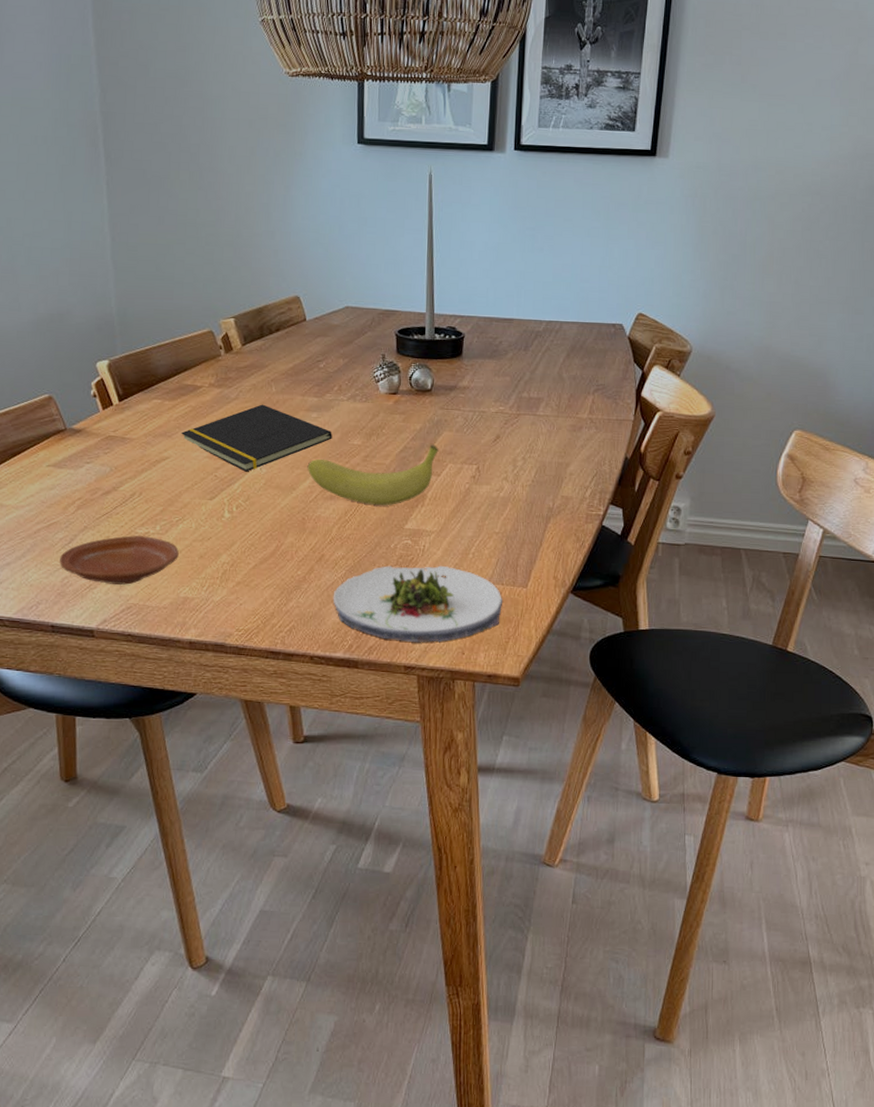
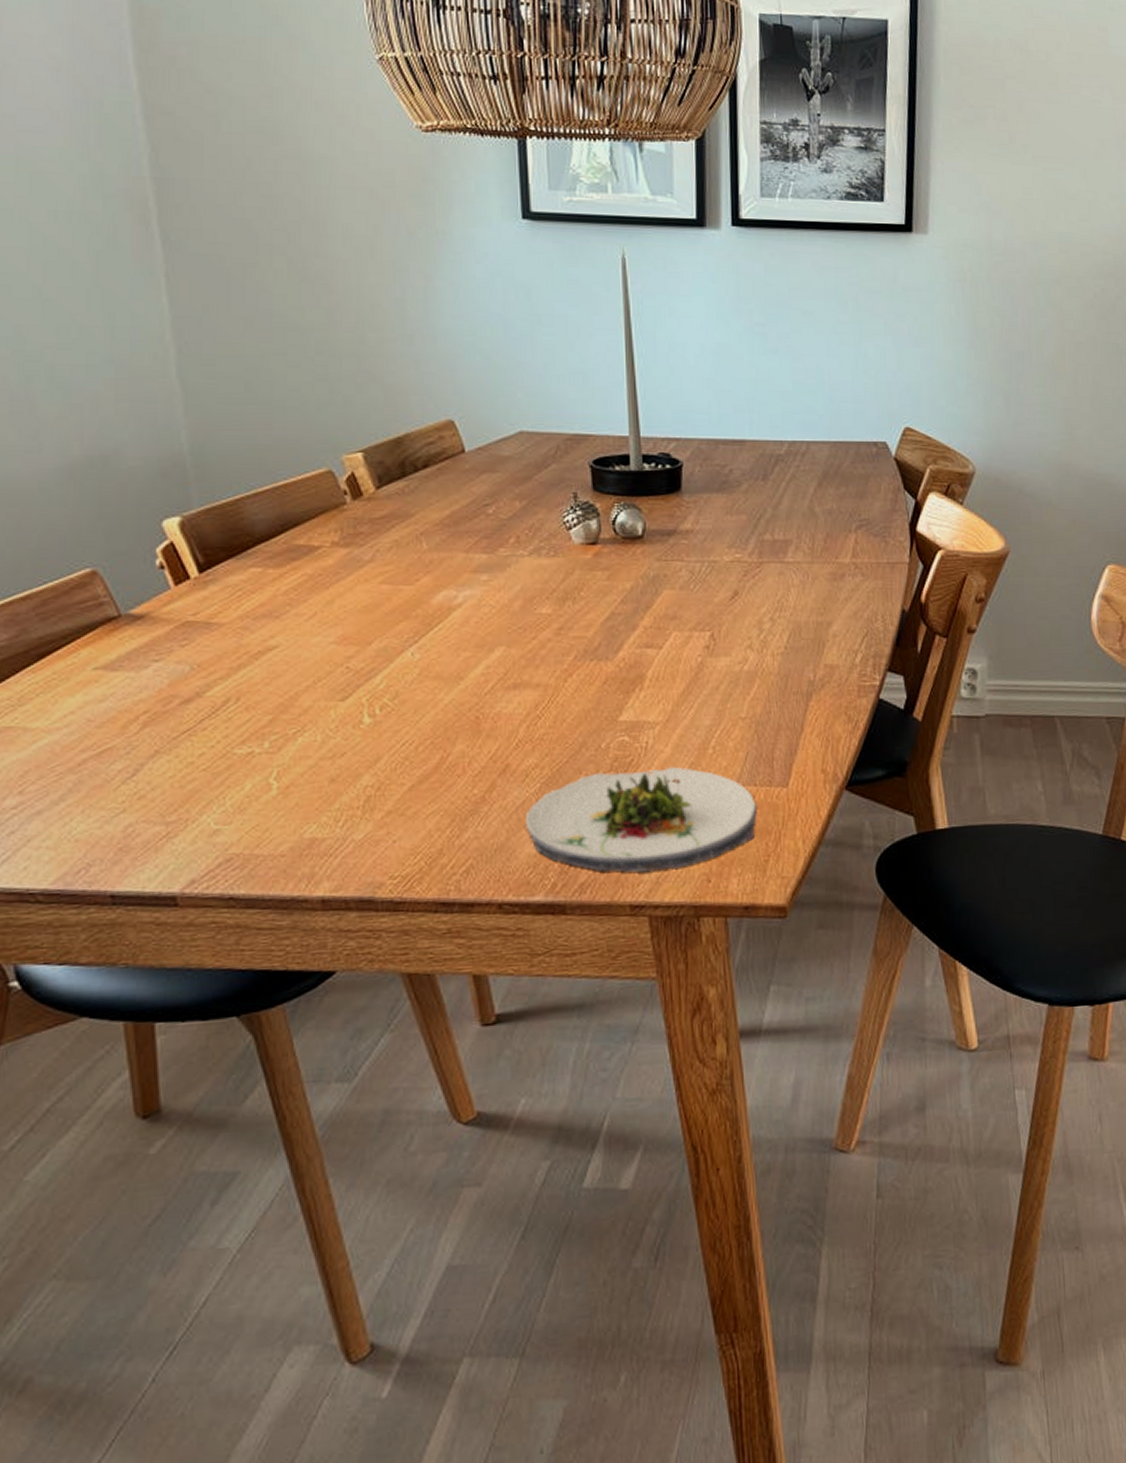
plate: present [60,535,179,586] -> none [119,757,299,830]
notepad: present [181,404,332,472] -> none [294,566,511,660]
fruit: present [307,444,439,505] -> none [478,608,658,692]

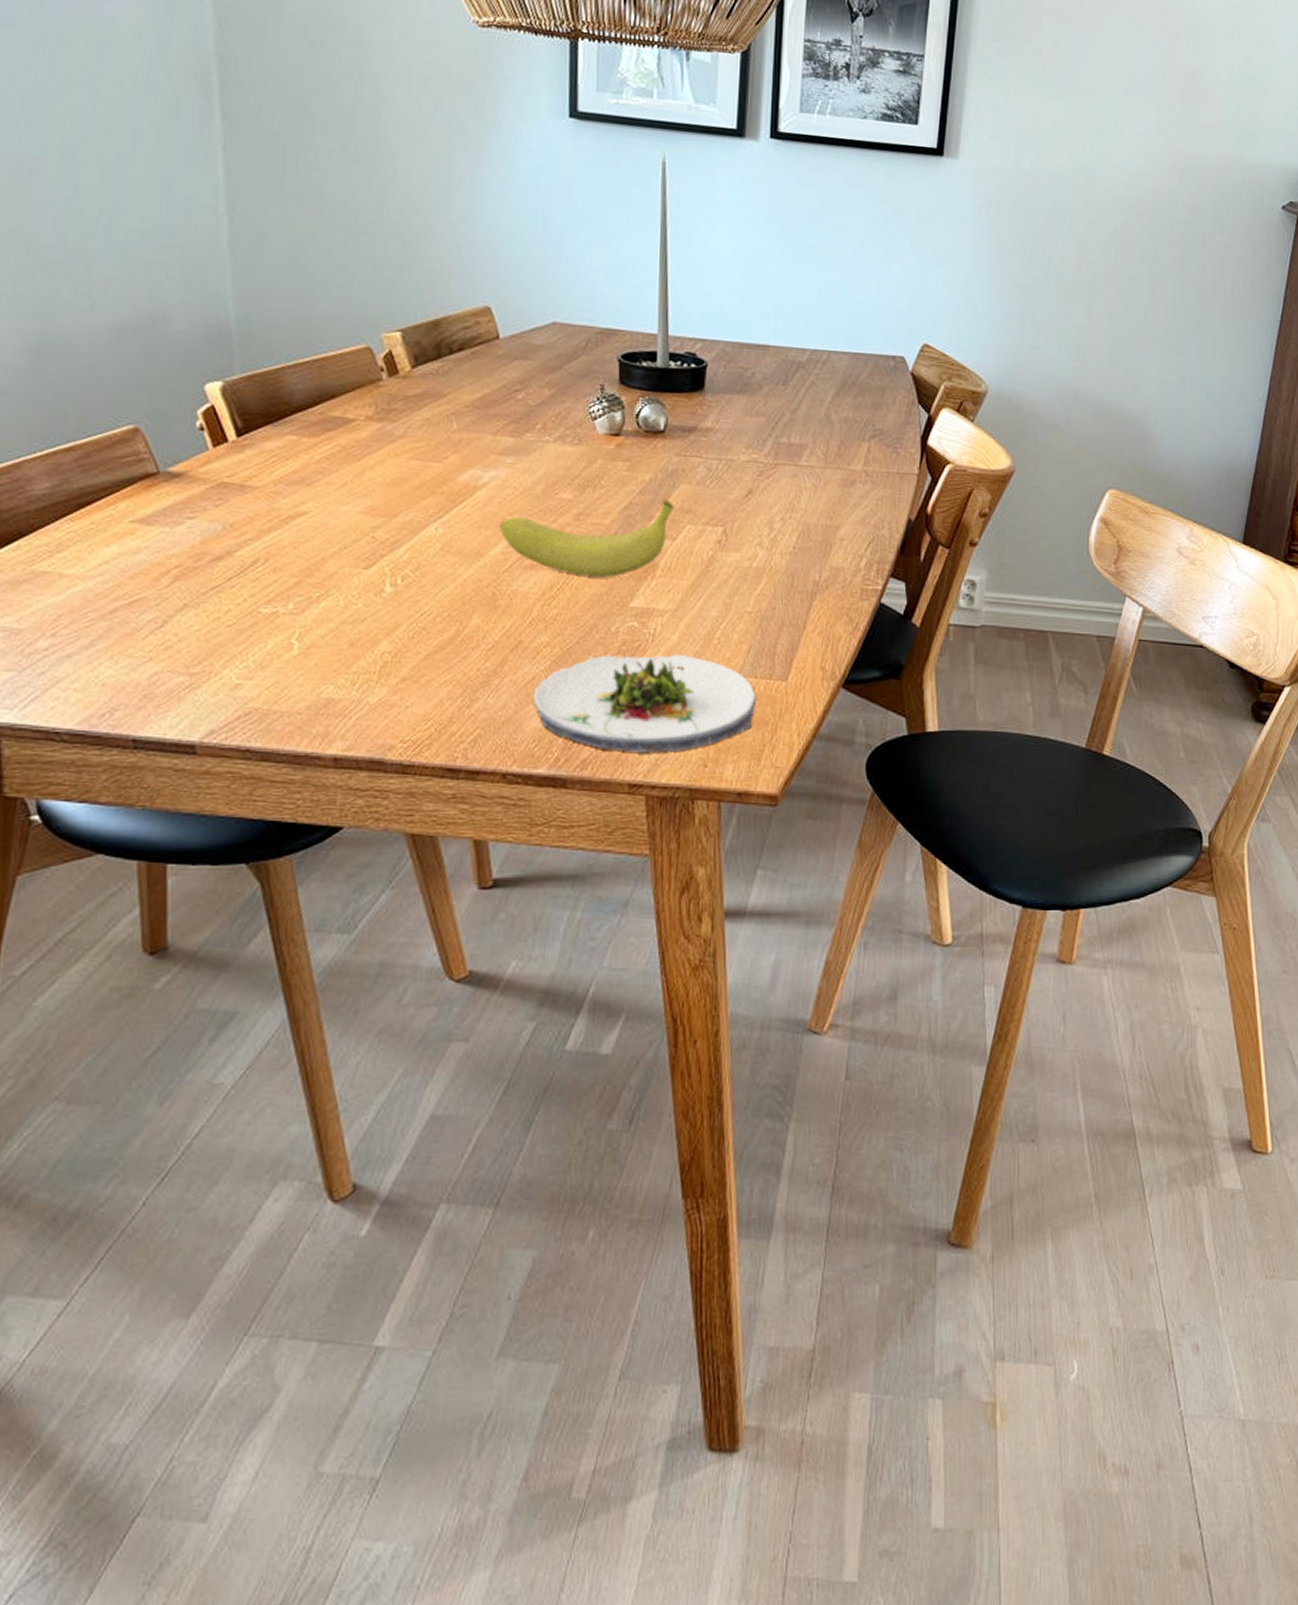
fruit: none [478,608,658,692] -> present [499,500,674,577]

